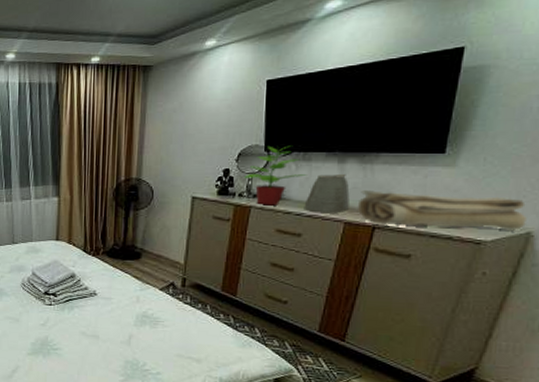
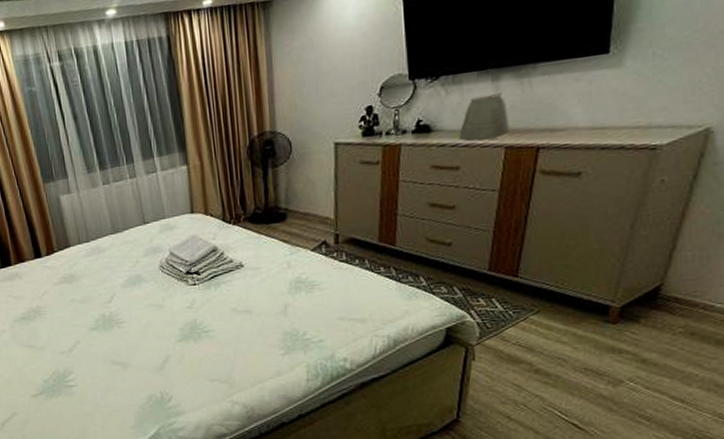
potted plant: present [244,145,307,206] -> none [389,69,459,142]
towel: present [357,190,527,230] -> none [517,93,704,145]

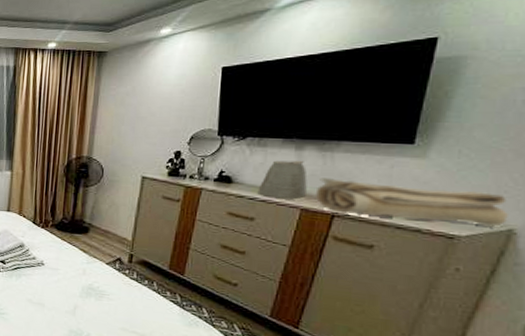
towel: none [517,93,704,145] -> present [314,178,508,227]

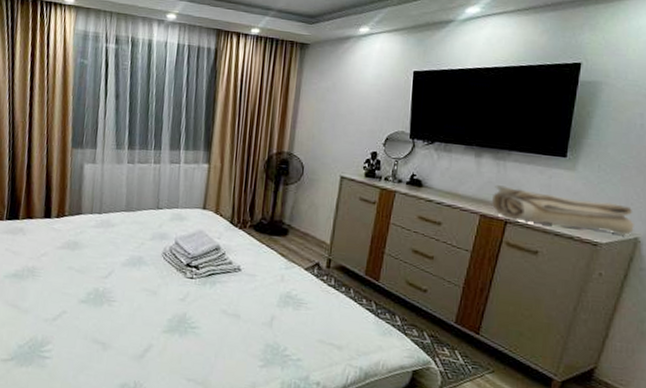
decorative vase: present [257,160,308,200] -> none [444,166,486,206]

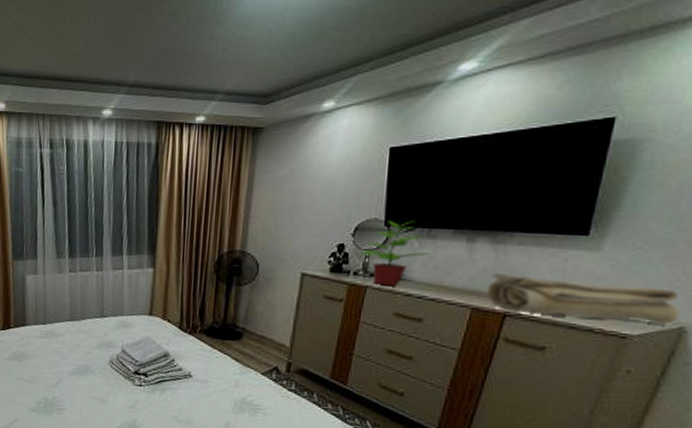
potted plant: none [390,133,448,193] -> present [360,220,431,287]

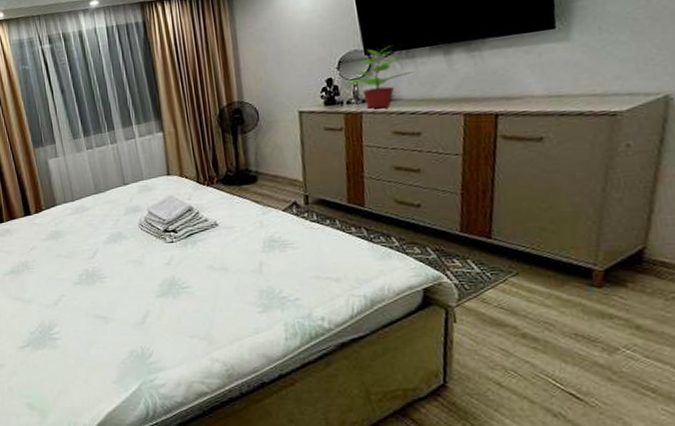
towel: present [486,273,680,325] -> none [473,63,661,112]

